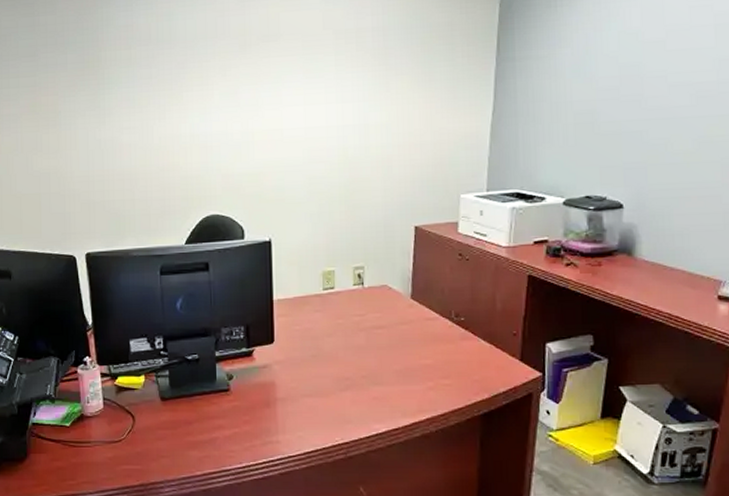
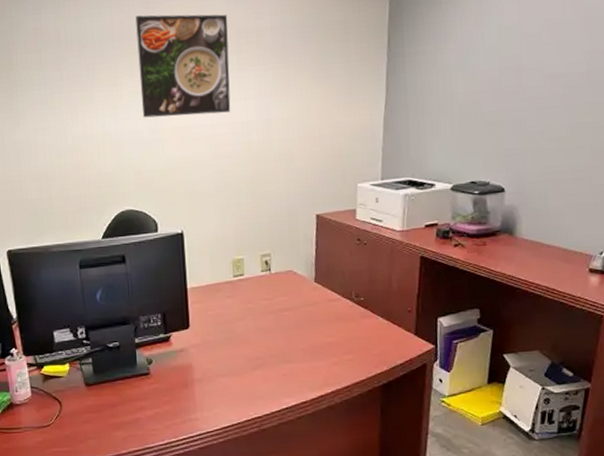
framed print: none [230,13,327,119] -> present [135,14,231,118]

